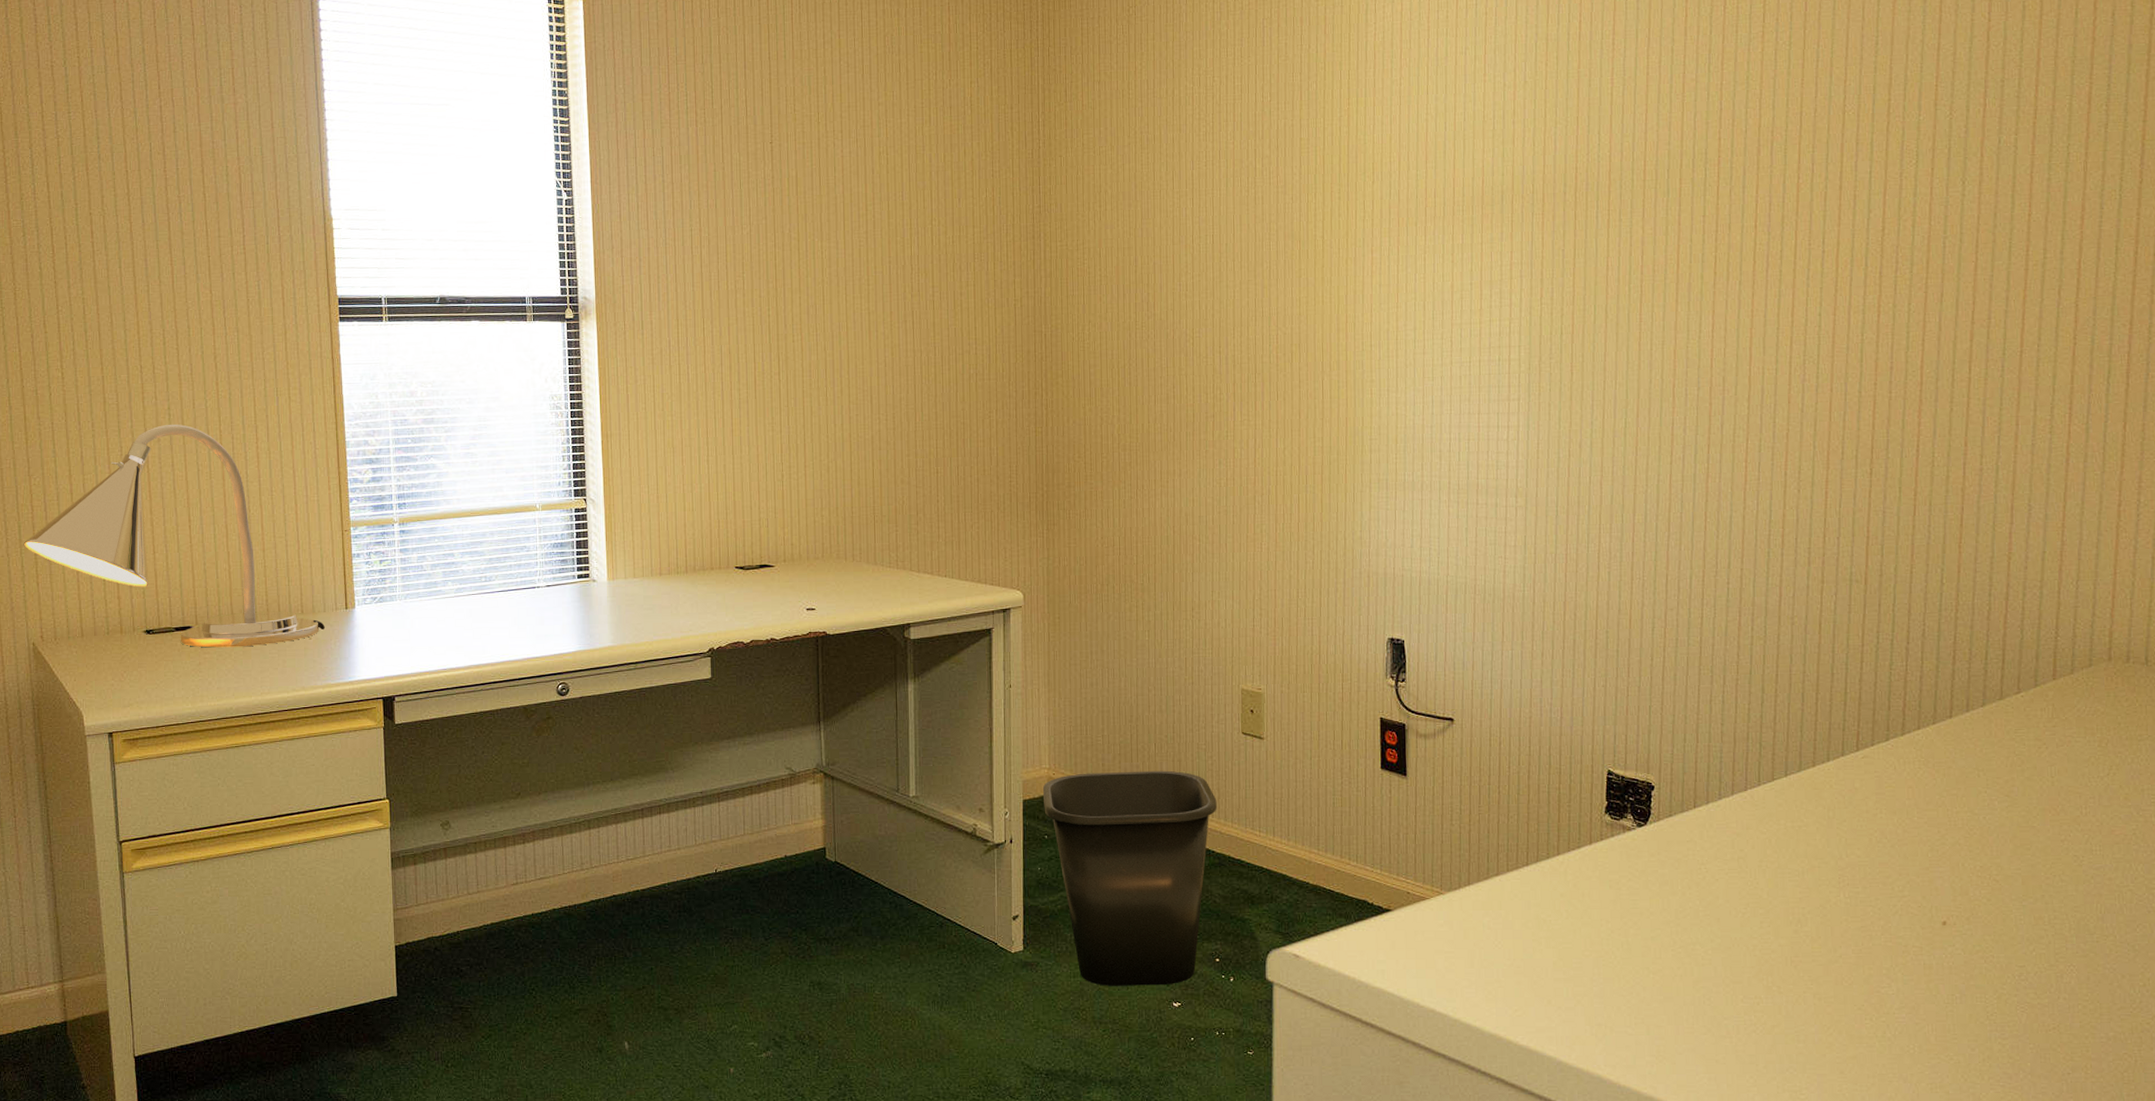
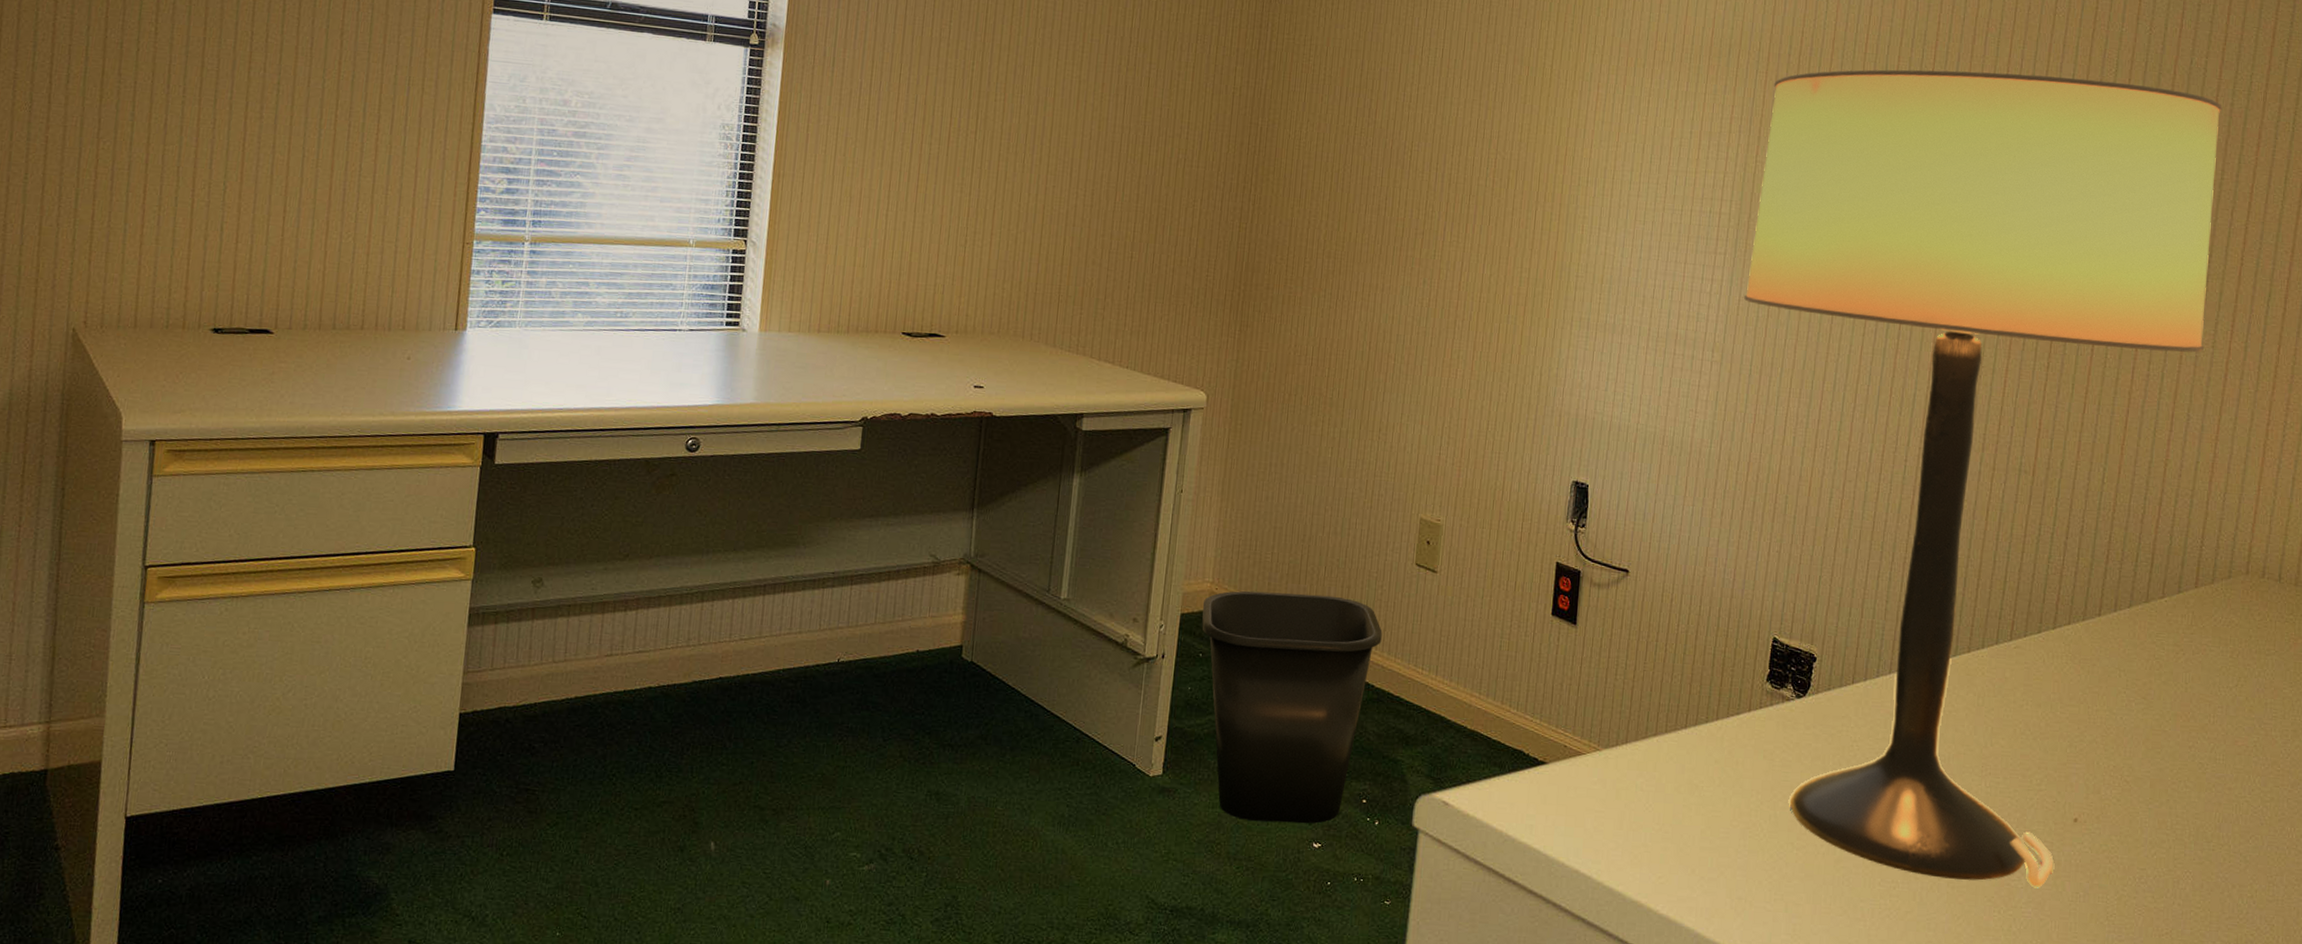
table lamp: present [23,424,325,648] -> none [78,100,428,360]
table lamp: none [1543,172,2042,992] -> present [1744,69,2223,887]

